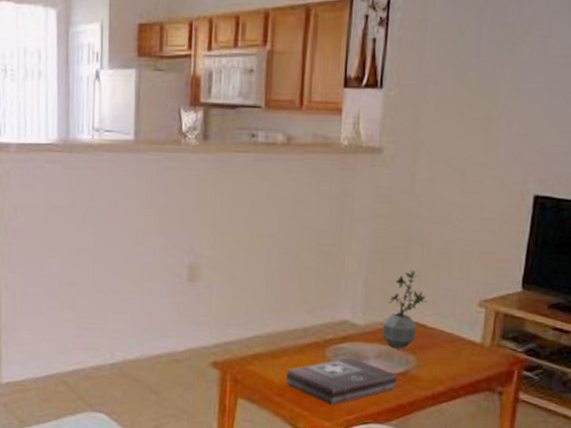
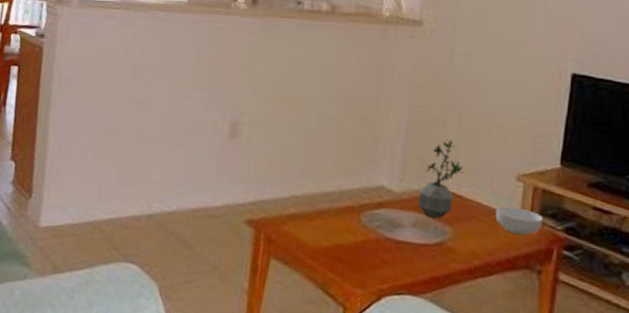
first aid kit: present [286,357,397,405] -> none [320,223,433,272]
cereal bowl: none [458,332,505,359] -> present [495,206,544,235]

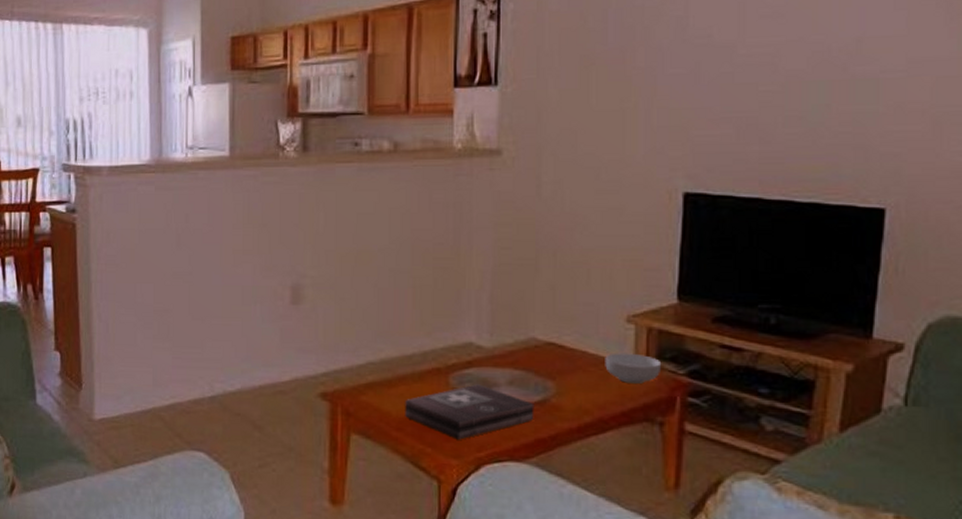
first aid kit: none [320,223,433,272] -> present [405,384,534,440]
potted plant: present [417,140,464,219] -> none [513,283,564,374]

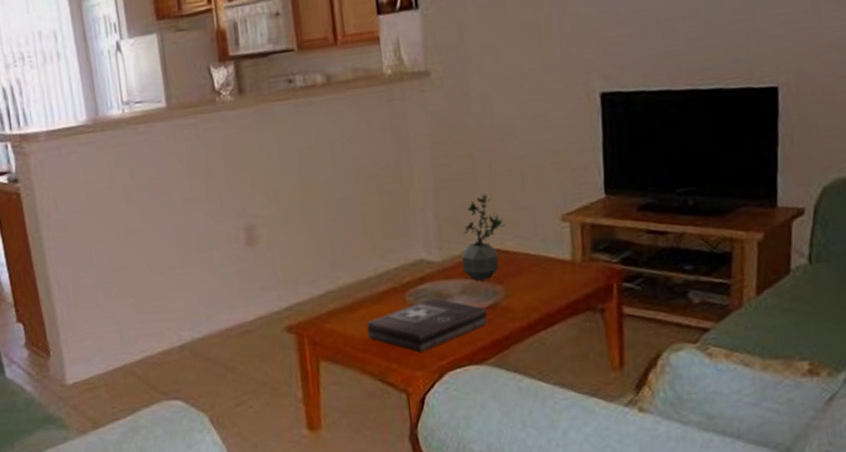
potted plant: none [513,283,564,374] -> present [462,194,505,281]
cereal bowl: present [605,353,662,384] -> none [546,249,597,278]

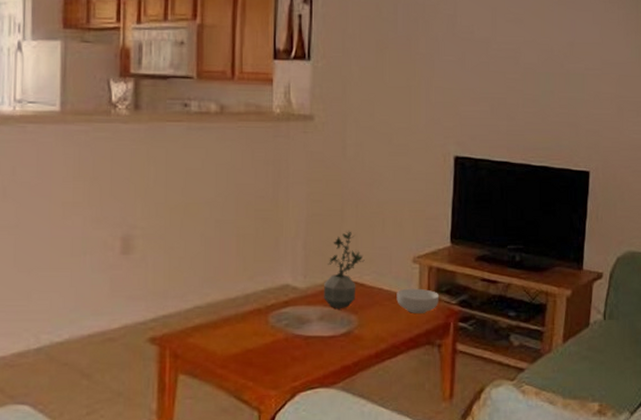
first aid kit: present [367,297,488,352] -> none [229,321,341,372]
cereal bowl: none [546,249,597,278] -> present [396,288,440,313]

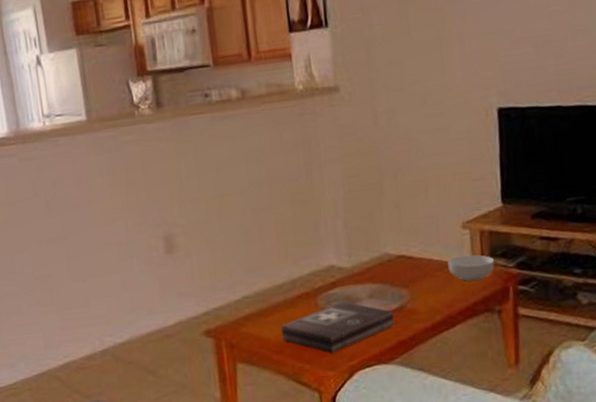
first aid kit: none [229,321,341,372] -> present [281,301,394,353]
potted plant: present [323,231,365,310] -> none [370,203,410,285]

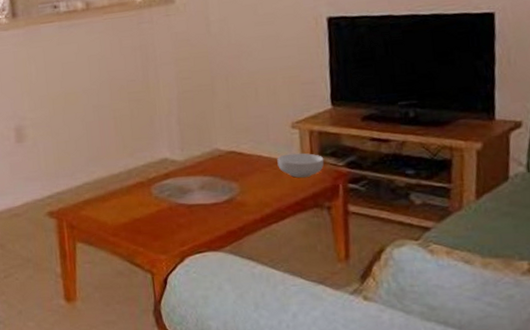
first aid kit: present [281,301,394,353] -> none [117,191,224,238]

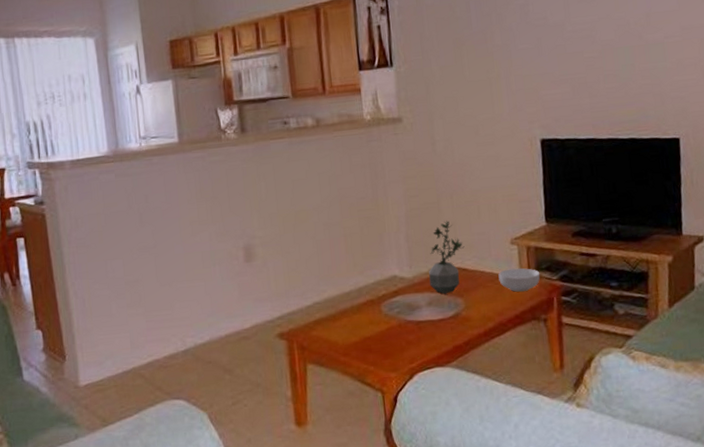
potted plant: none [201,103,240,178] -> present [429,221,465,294]

